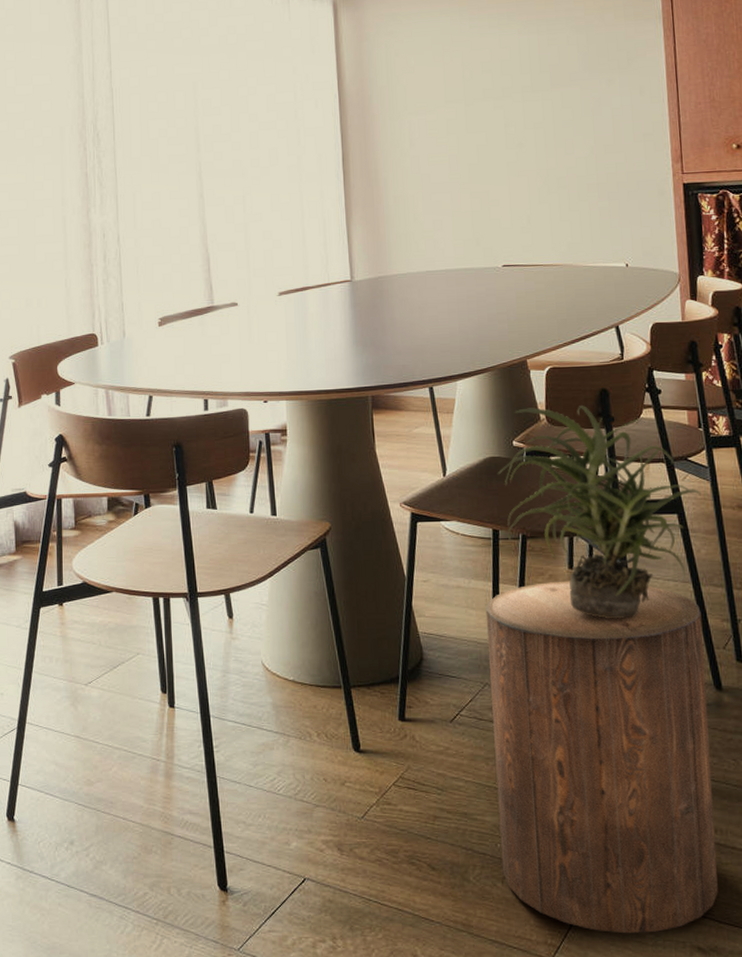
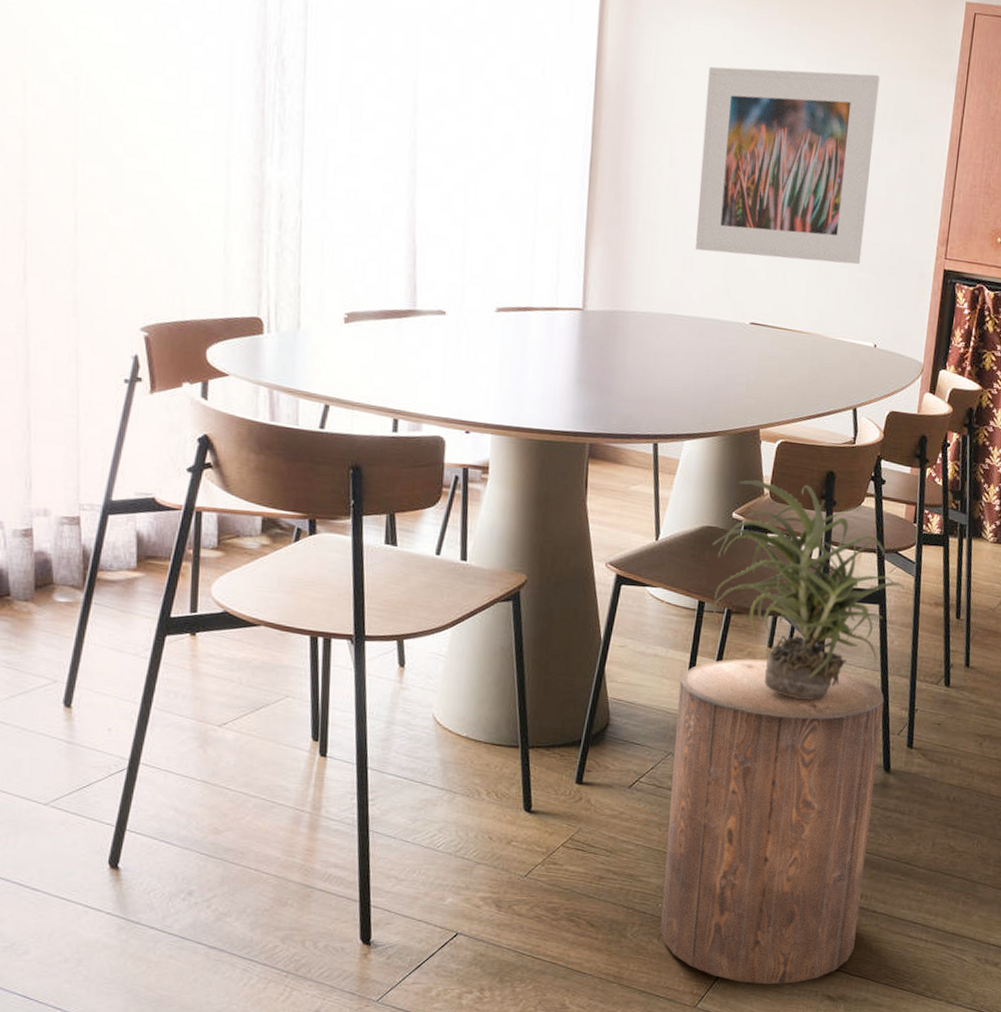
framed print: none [433,30,599,212] -> present [696,66,880,265]

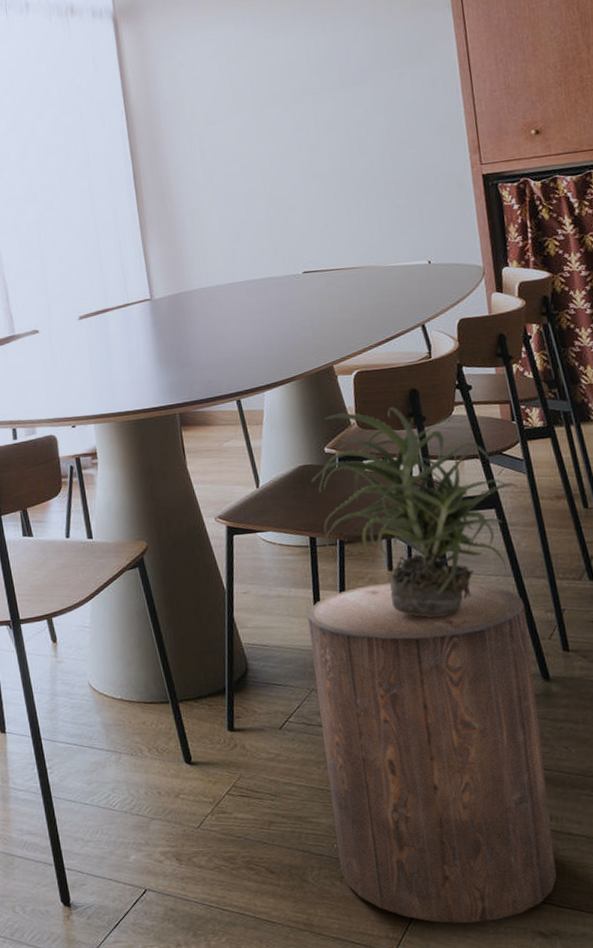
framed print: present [696,66,880,265] -> none [219,24,397,223]

